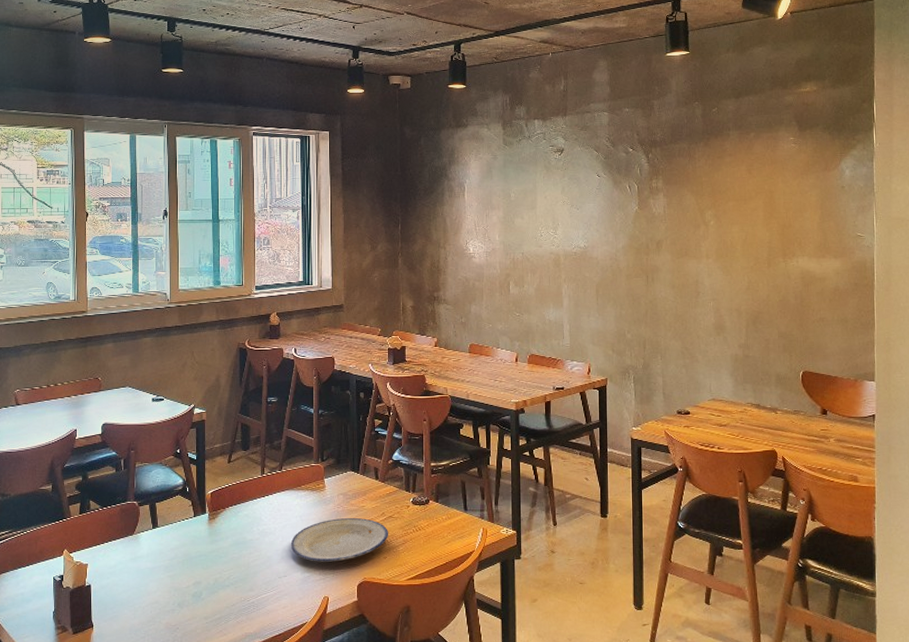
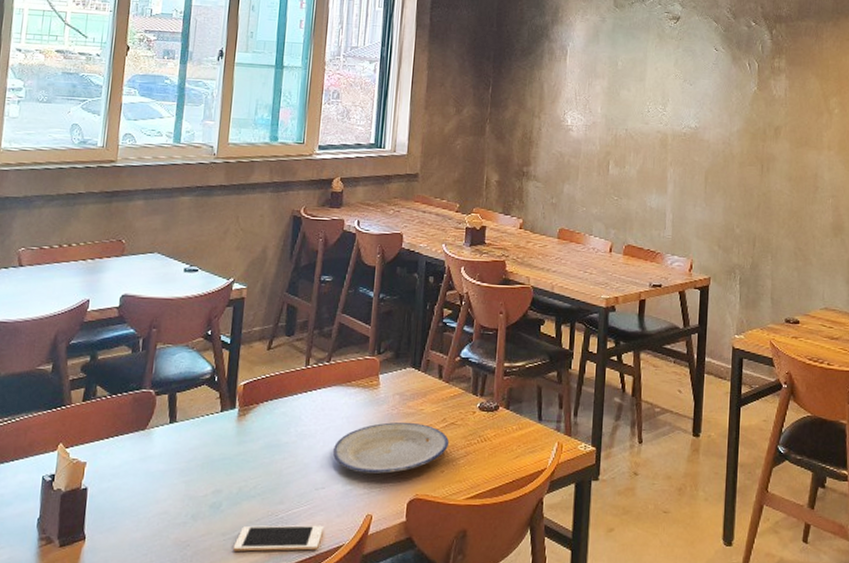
cell phone: none [215,607,289,631] -> present [233,525,324,552]

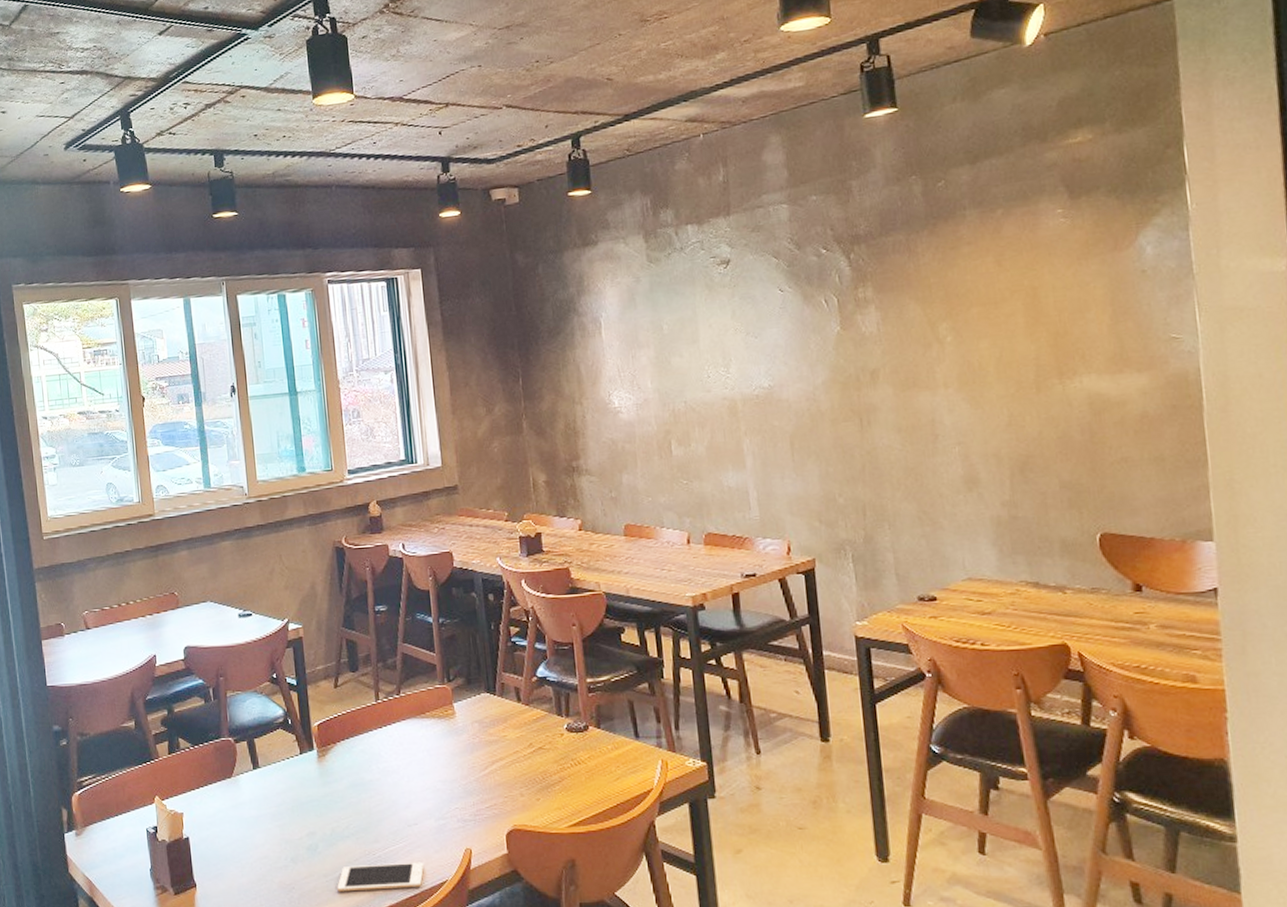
plate: present [332,422,450,474] -> none [418,750,541,806]

